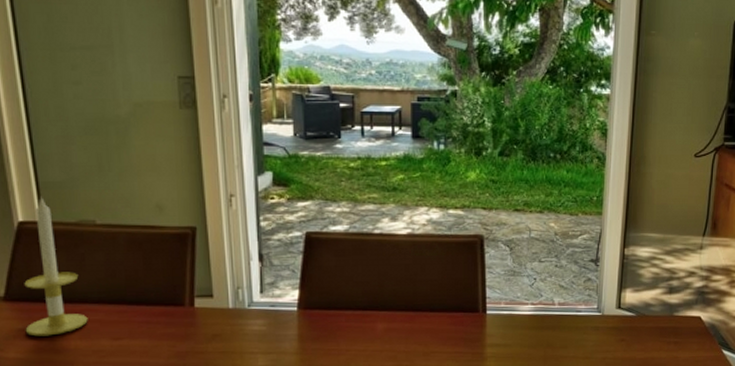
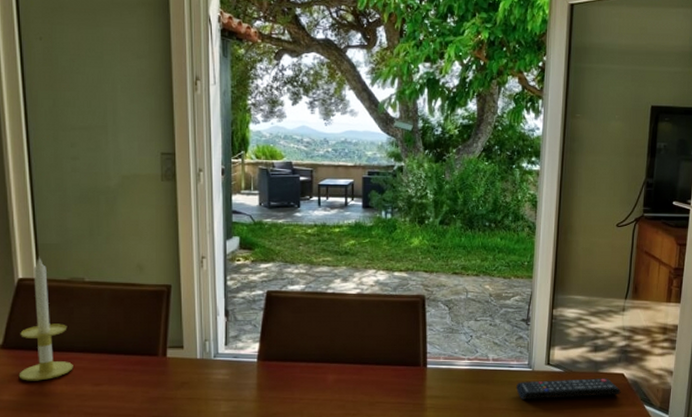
remote control: none [585,321,697,346] -> present [516,378,621,399]

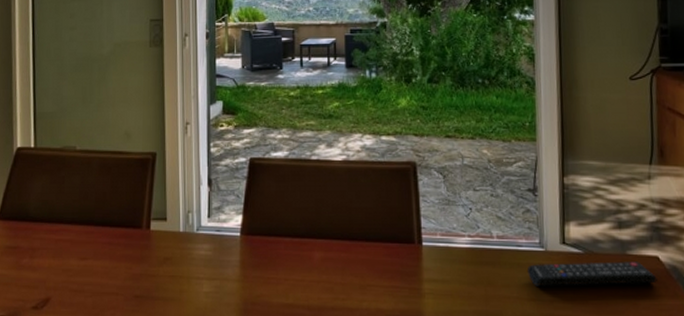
candle: present [18,257,73,381] -> none [11,126,62,254]

